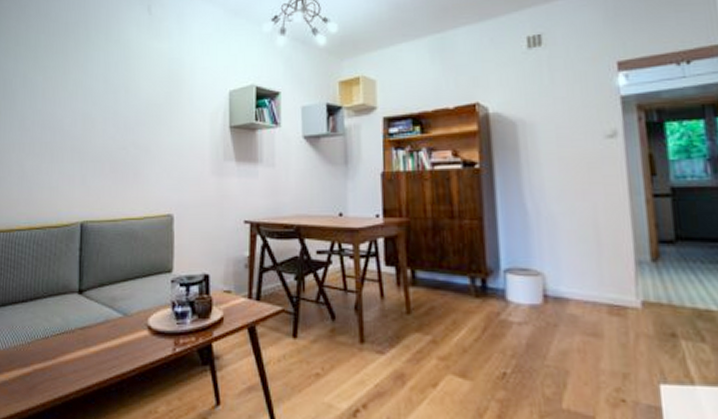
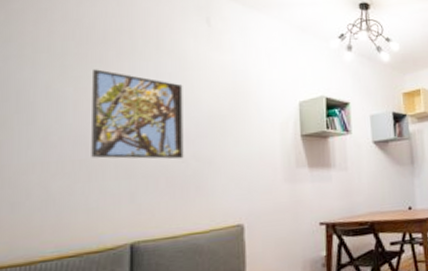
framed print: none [54,59,126,146] -> present [91,69,184,159]

